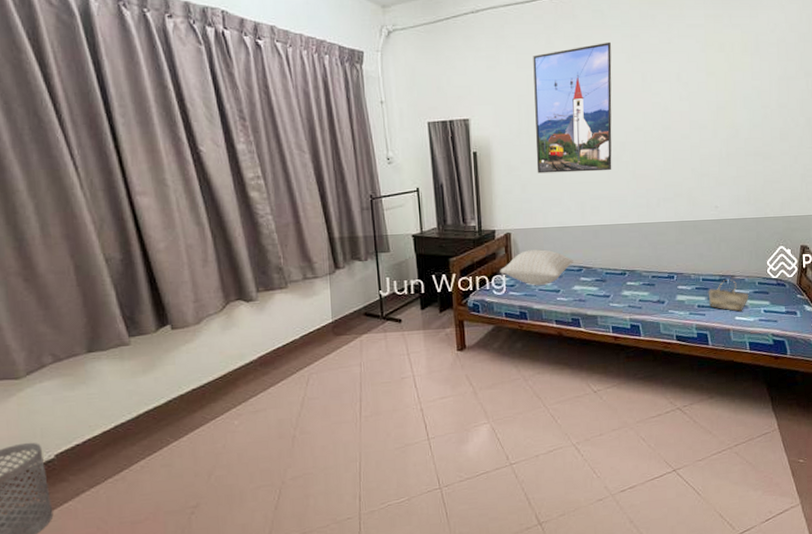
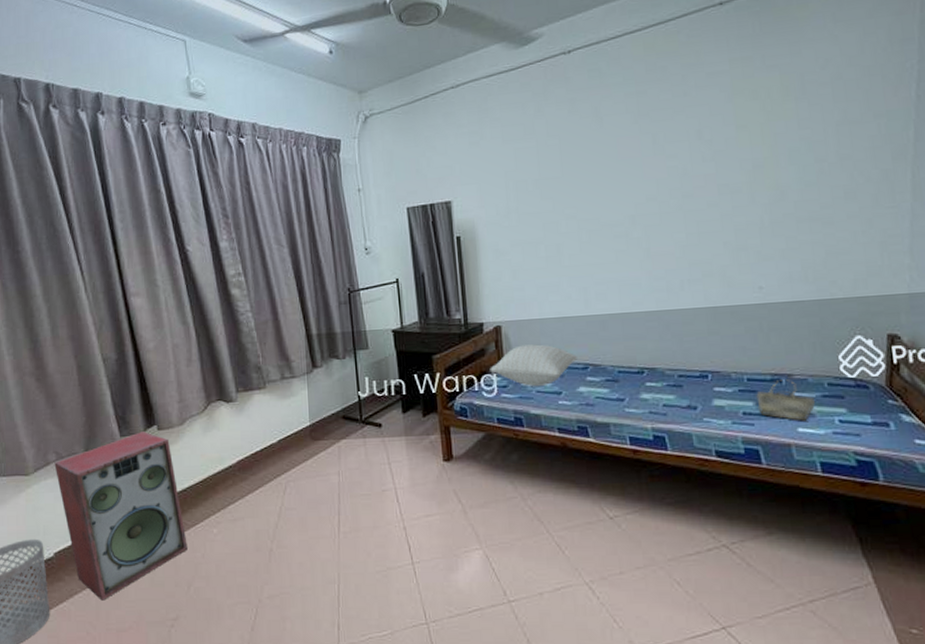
speaker: none [51,331,207,497] -> present [54,431,188,601]
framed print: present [533,41,612,174] -> none [520,102,621,257]

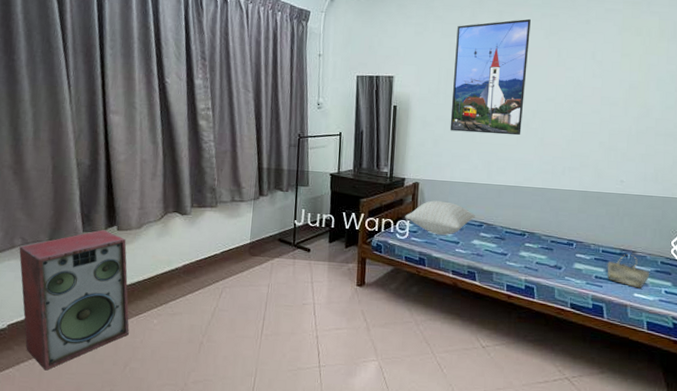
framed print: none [520,102,621,257] -> present [450,18,531,136]

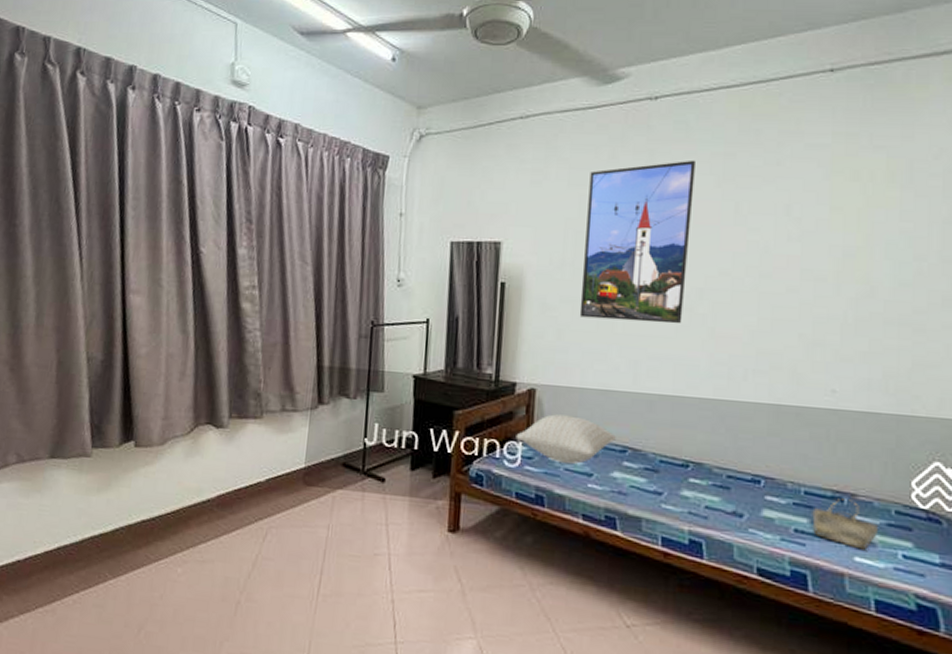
speaker: present [19,229,130,371] -> none [13,445,147,630]

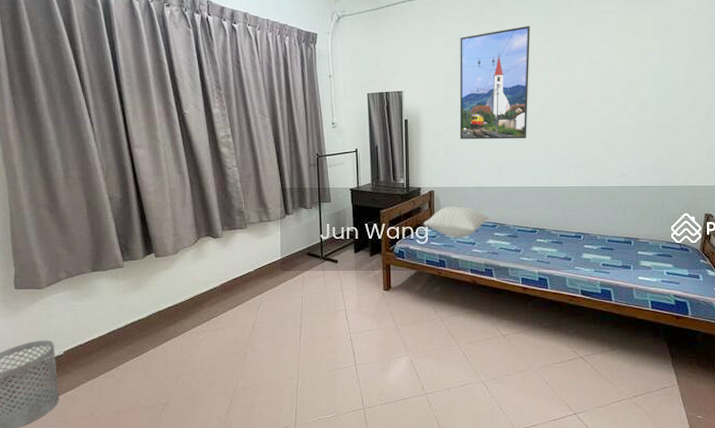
tote bag: present [812,498,878,550] -> none [613,242,652,272]

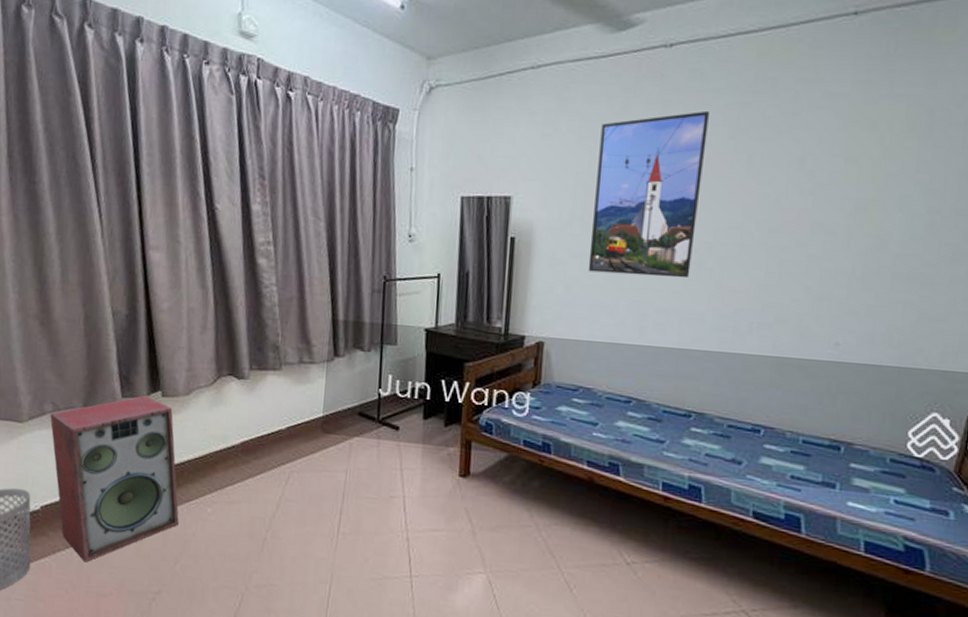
speaker: none [65,258,177,389] -> present [50,395,179,562]
pillow: present [423,206,489,237] -> none [524,366,621,414]

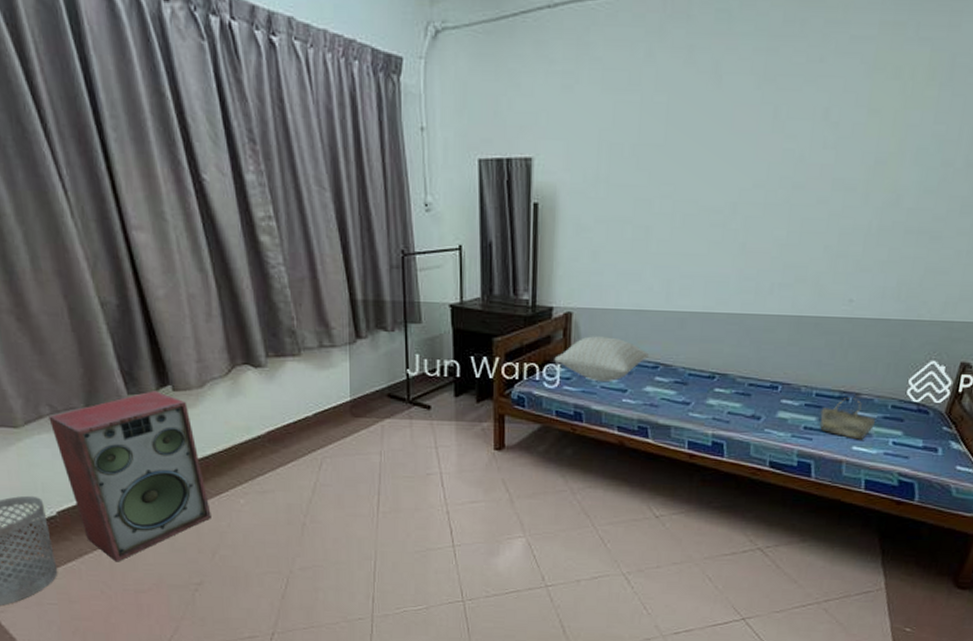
pillow: none [524,366,621,414] -> present [554,336,649,381]
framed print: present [588,110,709,279] -> none [614,57,736,241]
tote bag: none [808,447,872,496] -> present [819,398,875,440]

